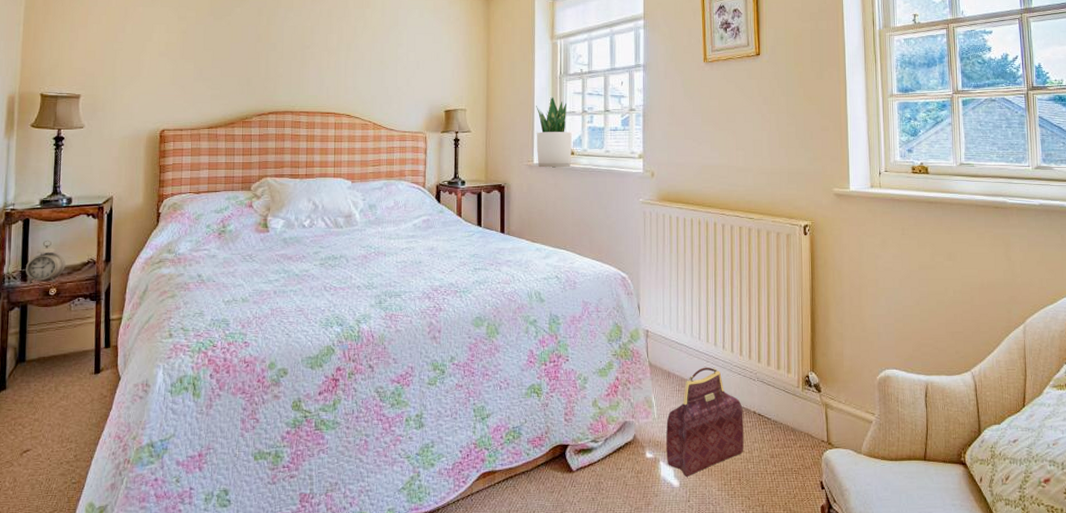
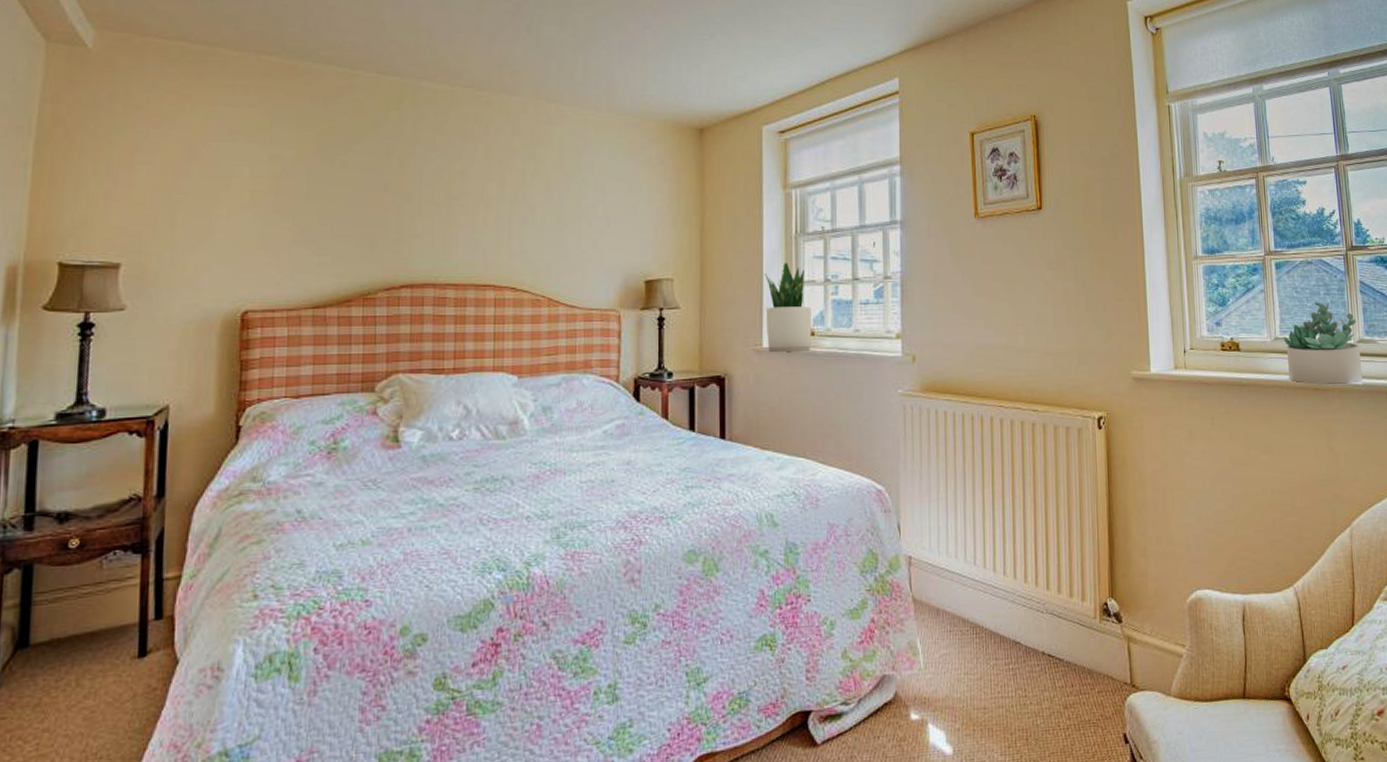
alarm clock: present [25,240,66,284] -> none [30,469,95,534]
handbag: present [666,367,744,477] -> none [935,599,1031,741]
succulent plant: none [969,134,1039,204] -> present [1284,302,1363,385]

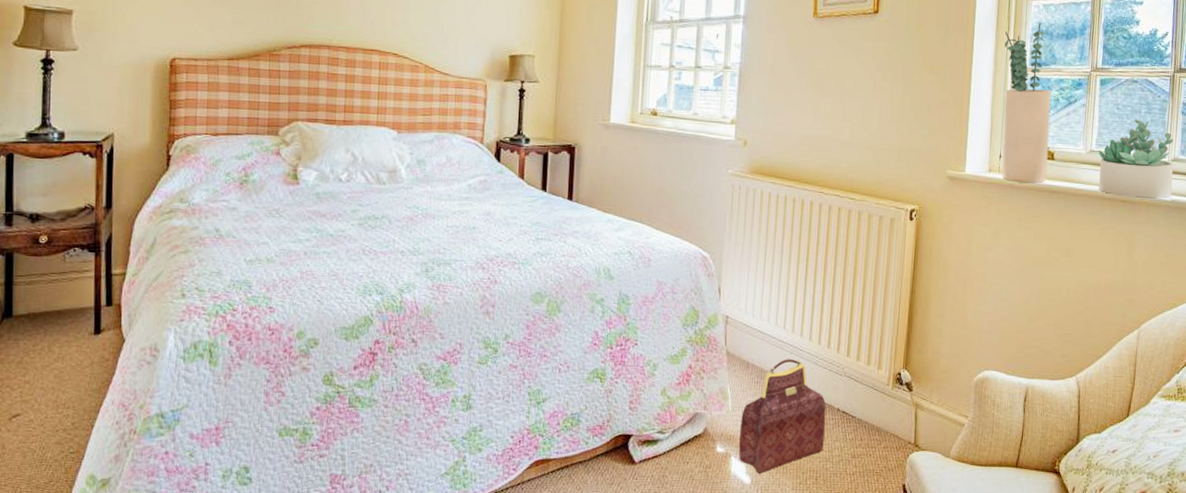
planter: present [765,262,812,353] -> none [614,47,656,130]
handbag: none [935,599,1031,741] -> present [739,359,826,474]
vase: none [1174,209,1234,379] -> present [1001,23,1052,184]

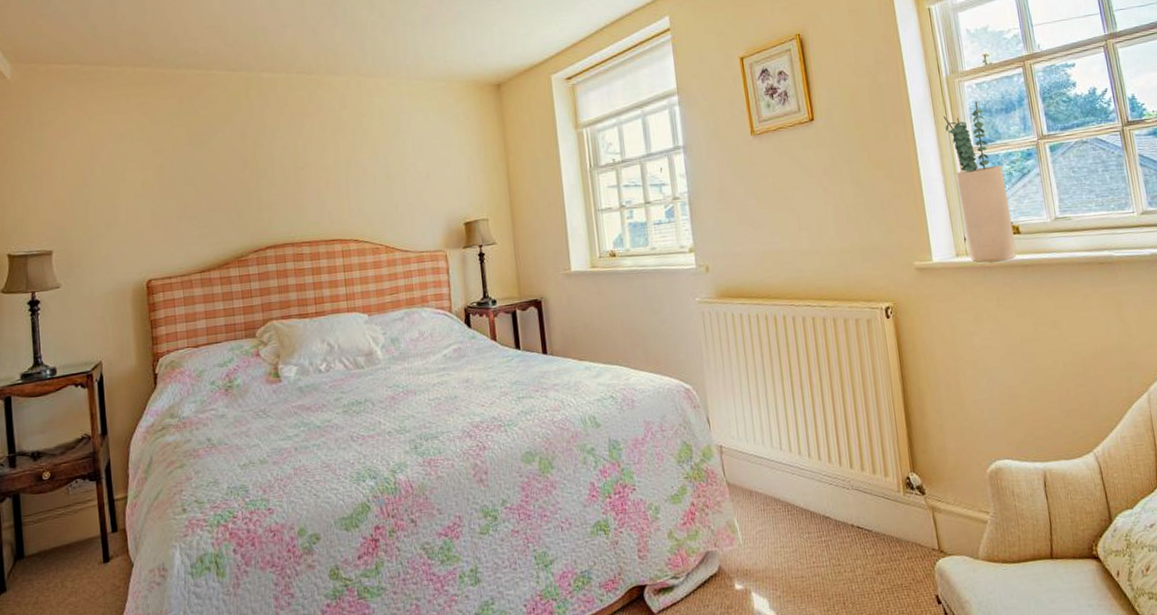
handbag: present [739,359,826,474] -> none [754,479,845,607]
succulent plant: present [1099,119,1174,199] -> none [1064,178,1150,259]

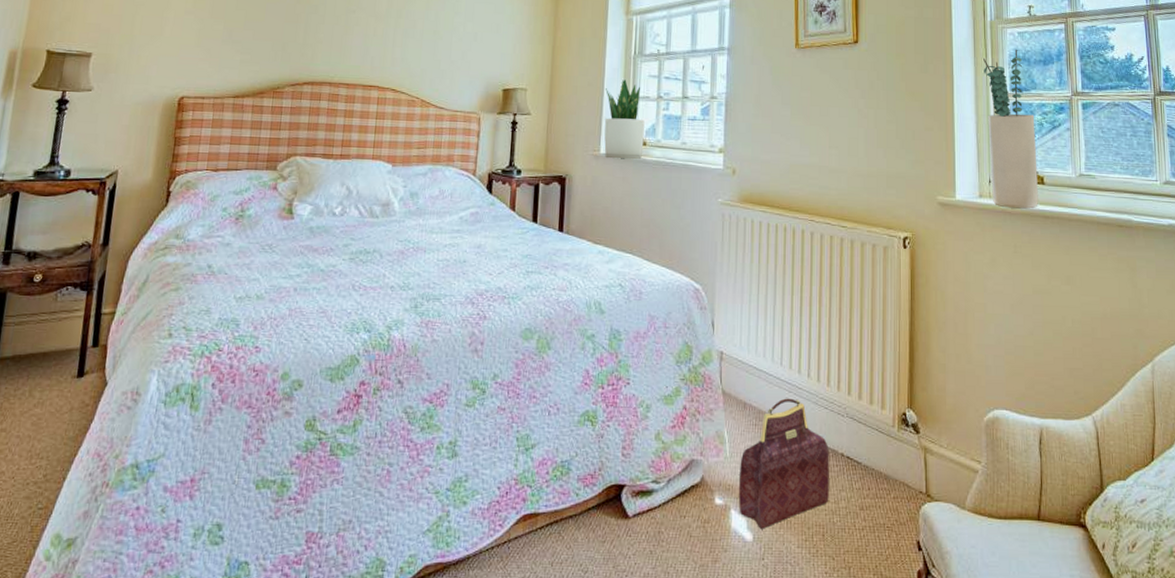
planter: none [567,194,614,276] -> present [604,79,645,160]
handbag: none [754,479,845,607] -> present [739,398,829,529]

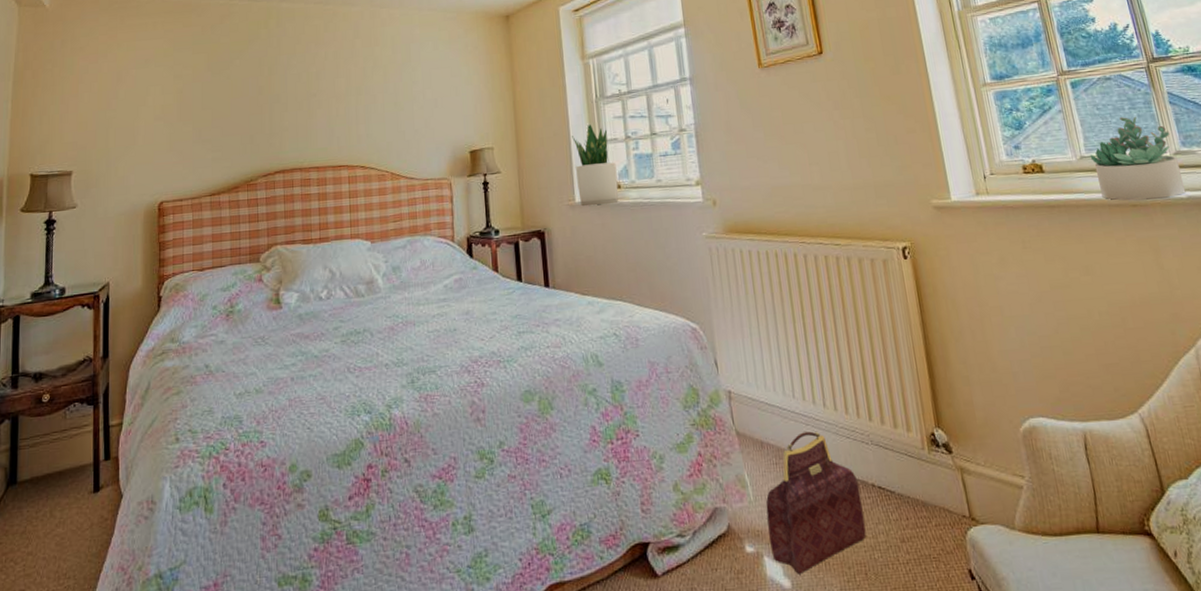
vase: present [983,50,1038,209] -> none [957,37,1041,203]
succulent plant: none [1089,142,1168,223] -> present [1091,116,1186,201]

